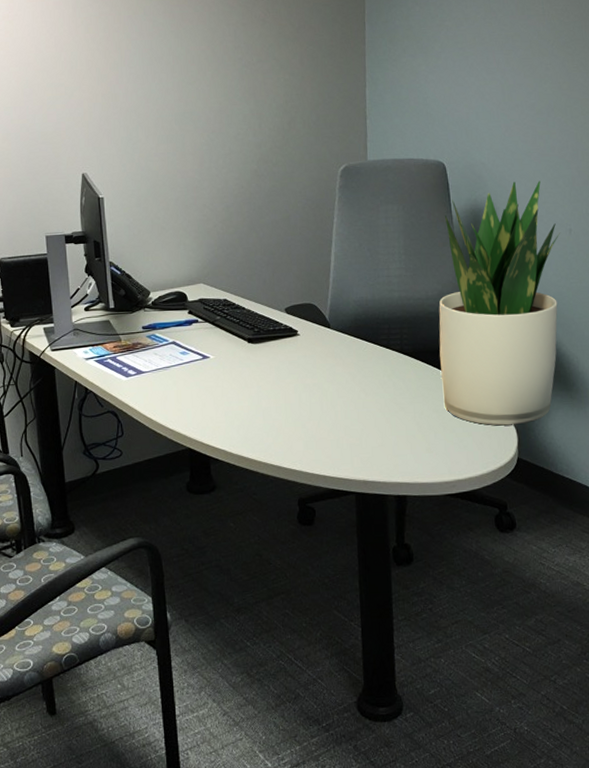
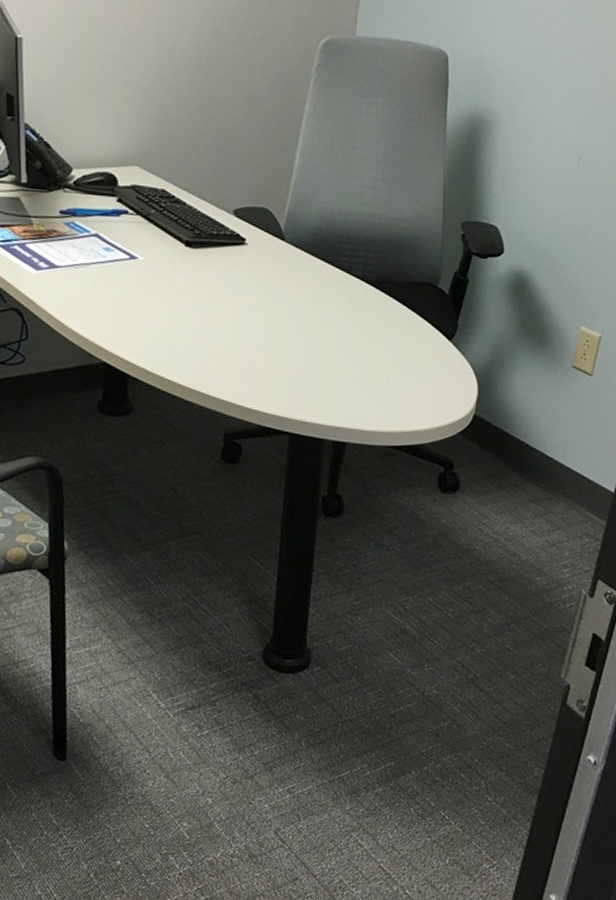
planter: present [438,180,560,426] -> none [402,89,567,378]

